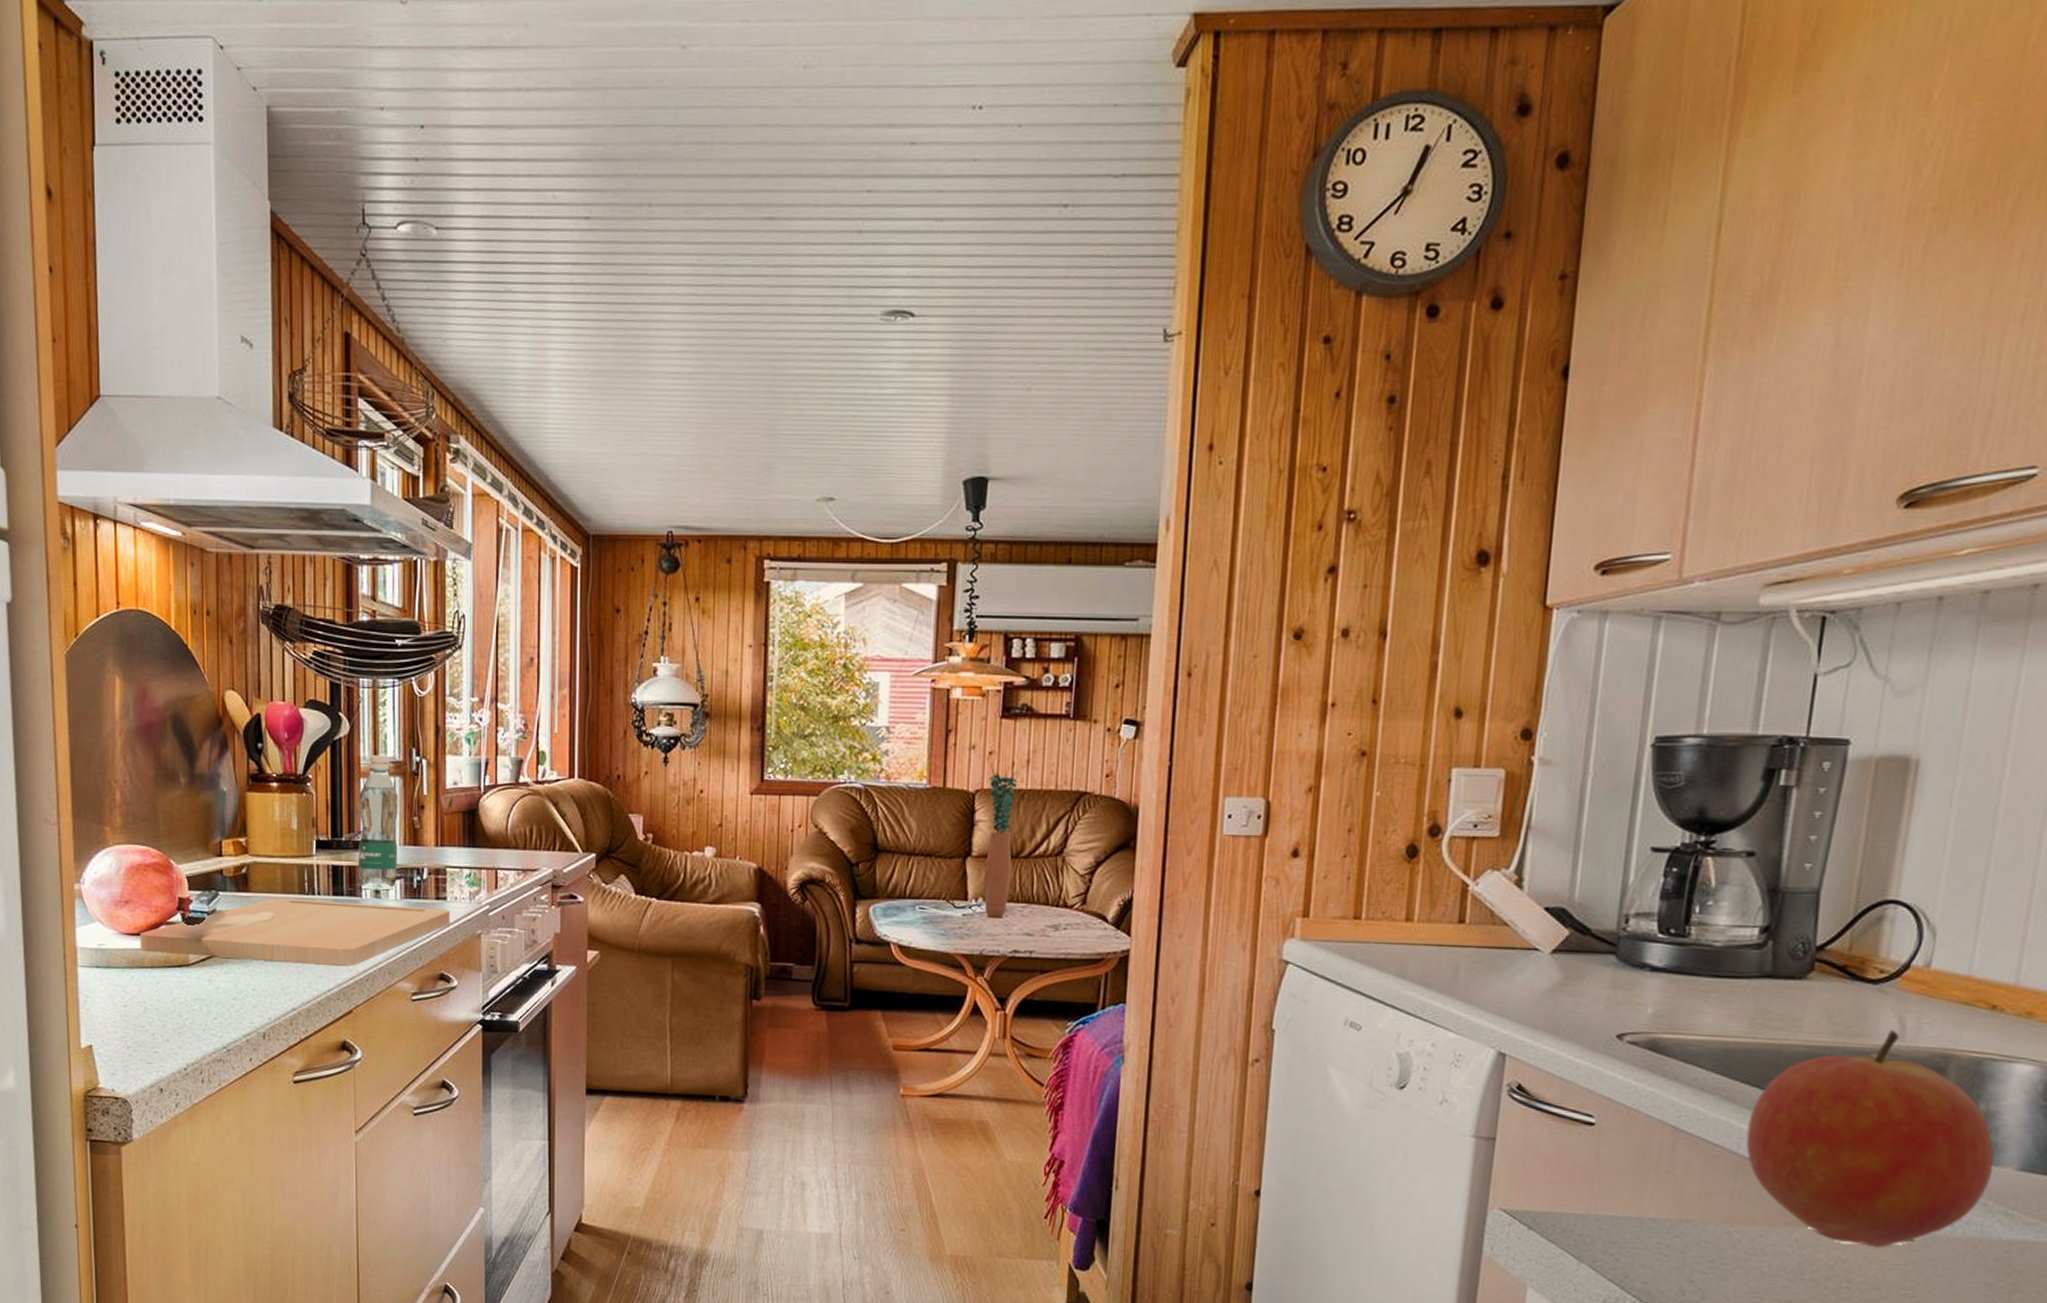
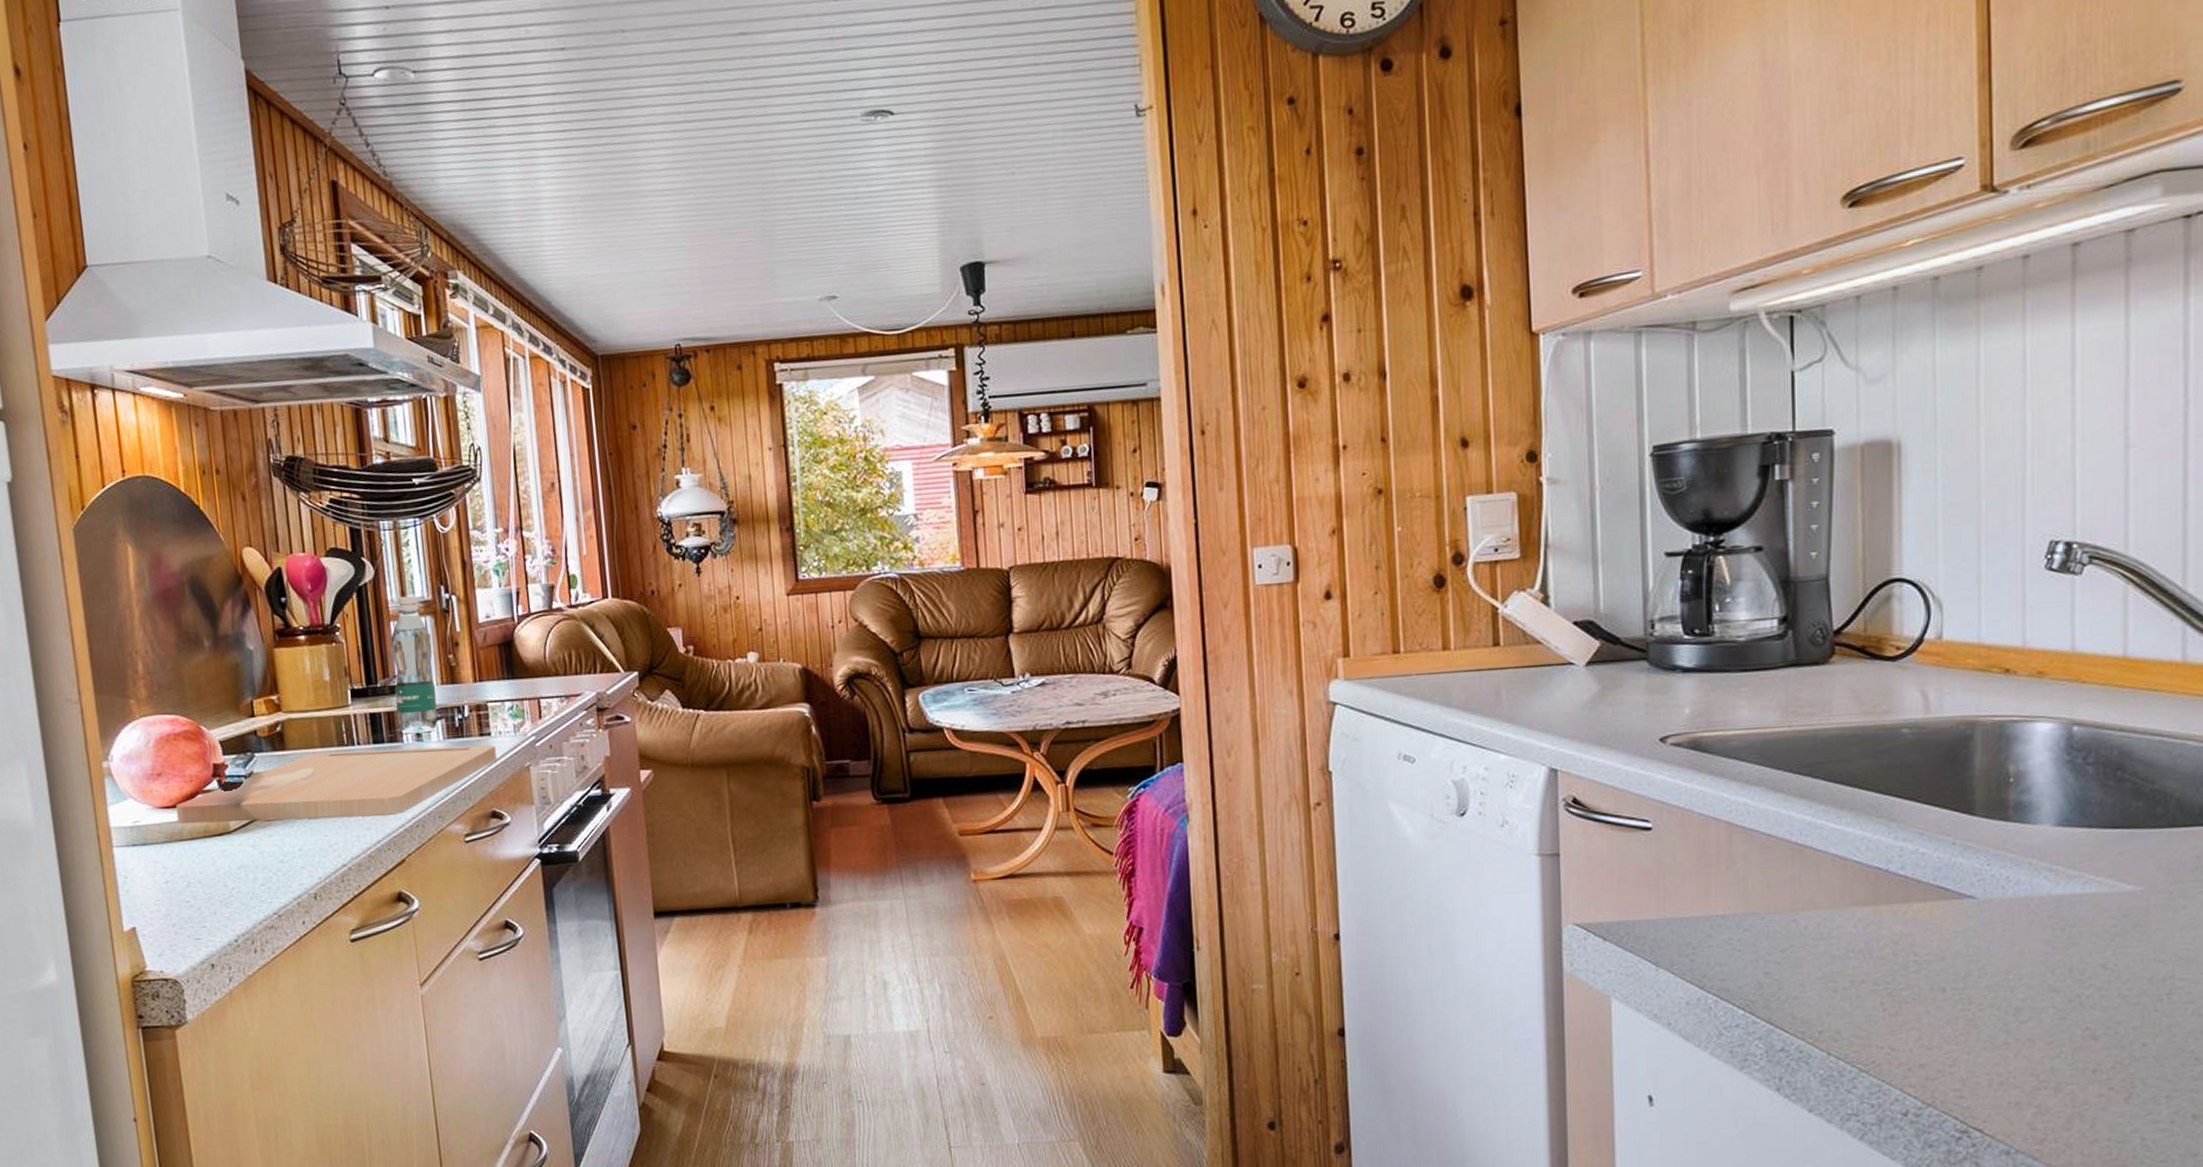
vase: present [984,768,1017,920] -> none [1021,544,1056,693]
fruit: present [1746,1030,1995,1247] -> none [1796,704,2031,917]

